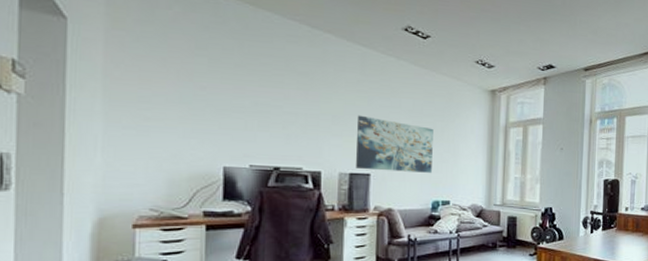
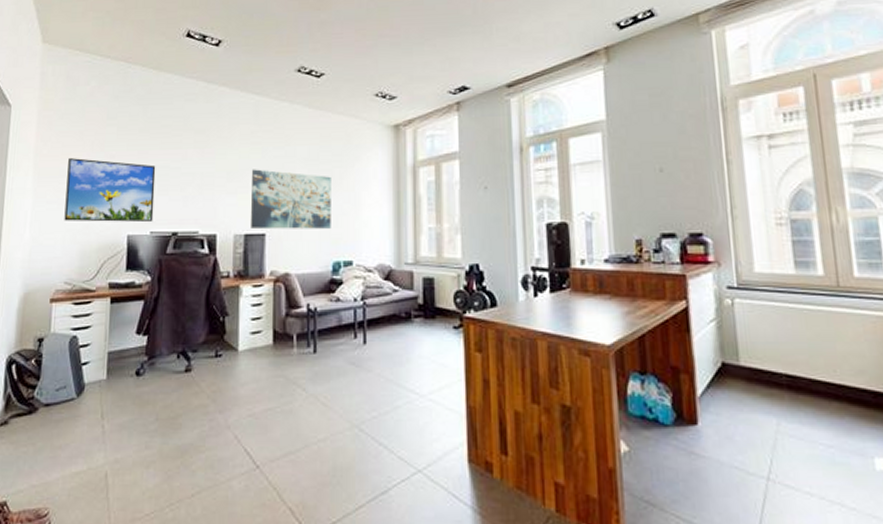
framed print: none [146,84,255,156] -> present [64,158,156,223]

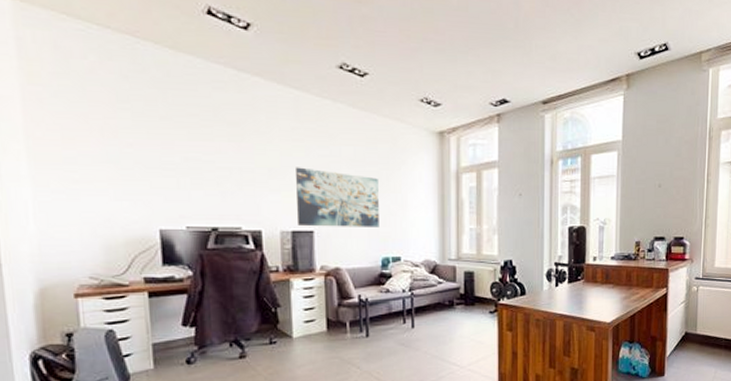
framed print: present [64,158,156,223] -> none [72,144,189,217]

